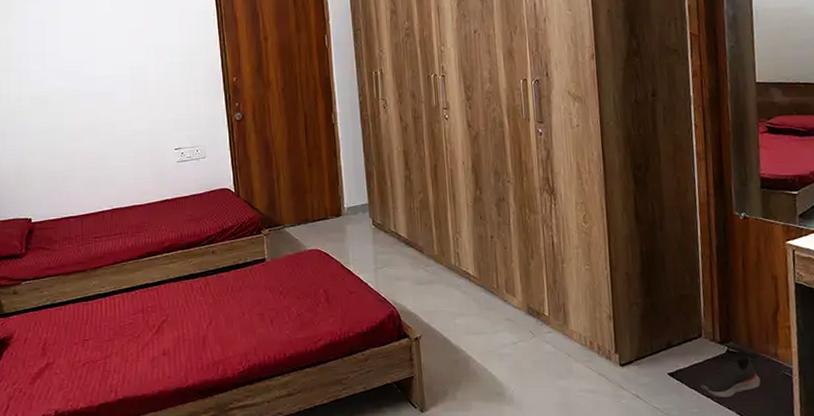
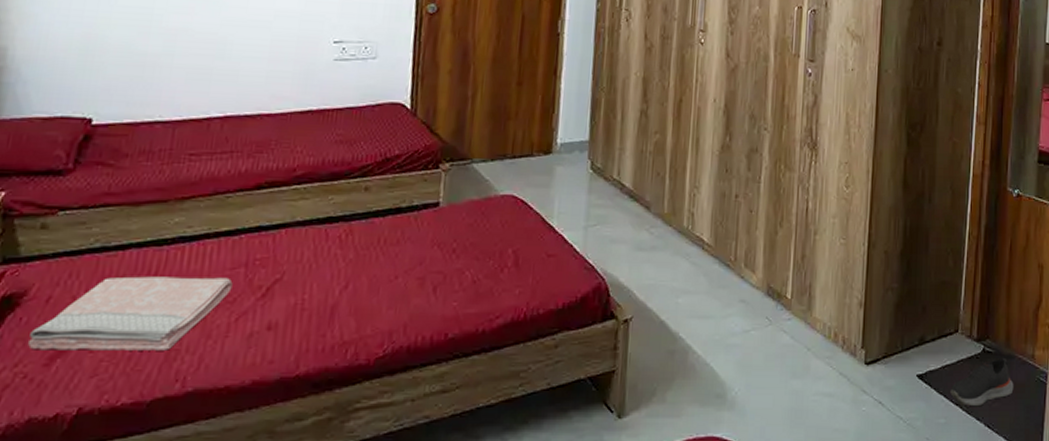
towel: none [19,320,136,374] -> present [28,276,233,351]

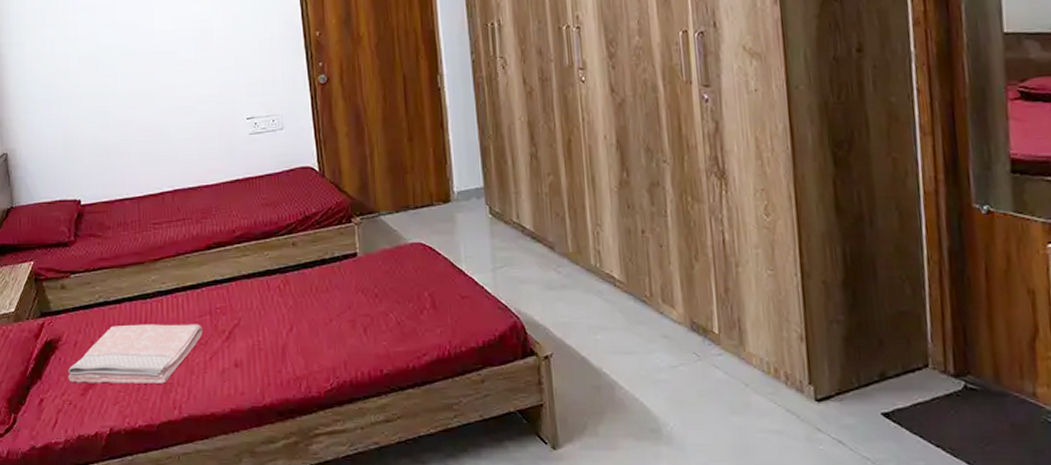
shoe: present [950,357,1014,407] -> none [927,395,1013,450]

